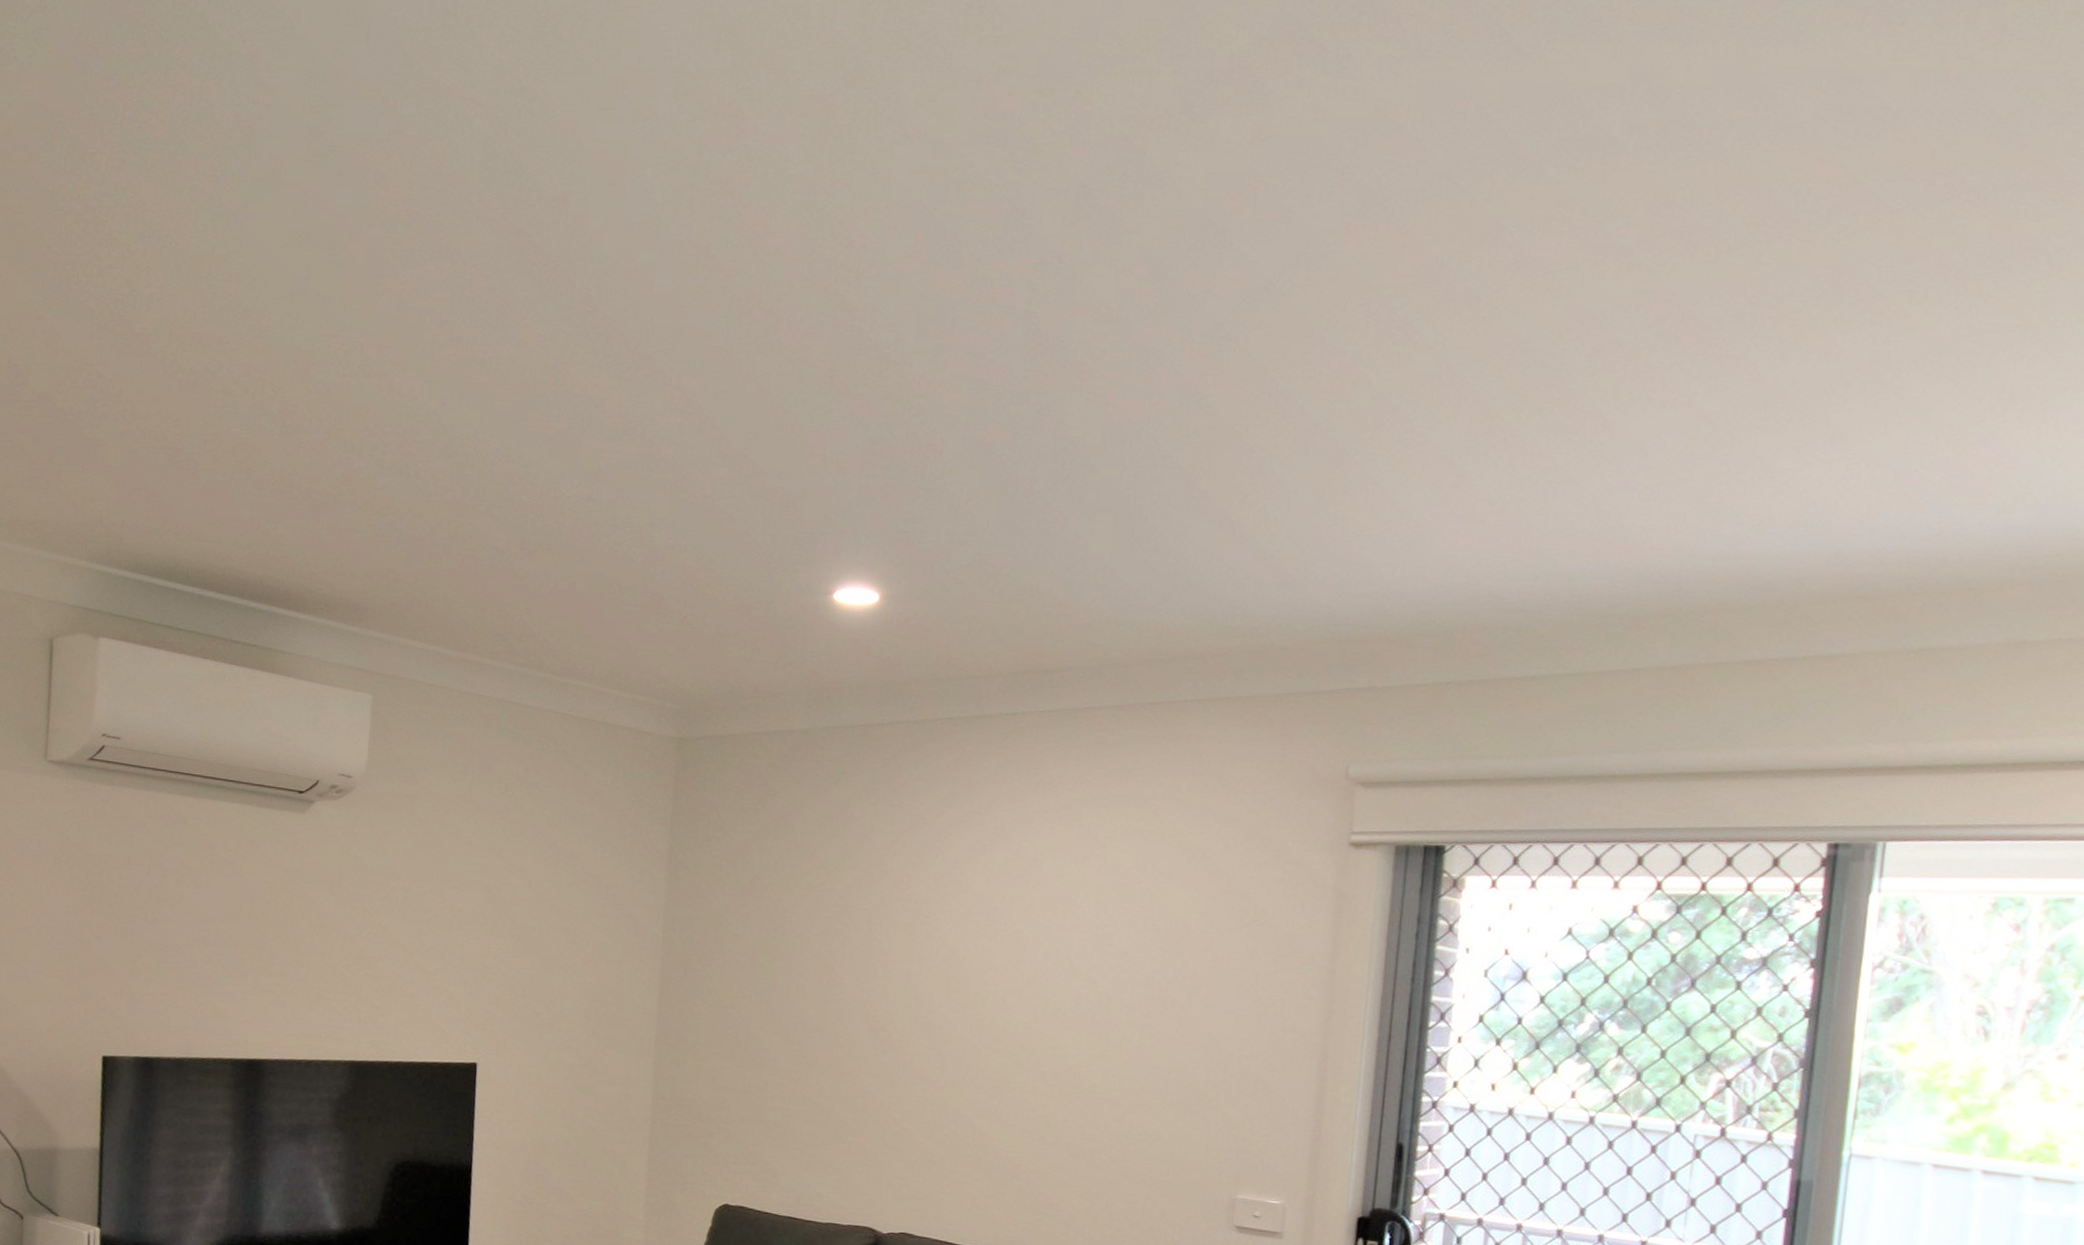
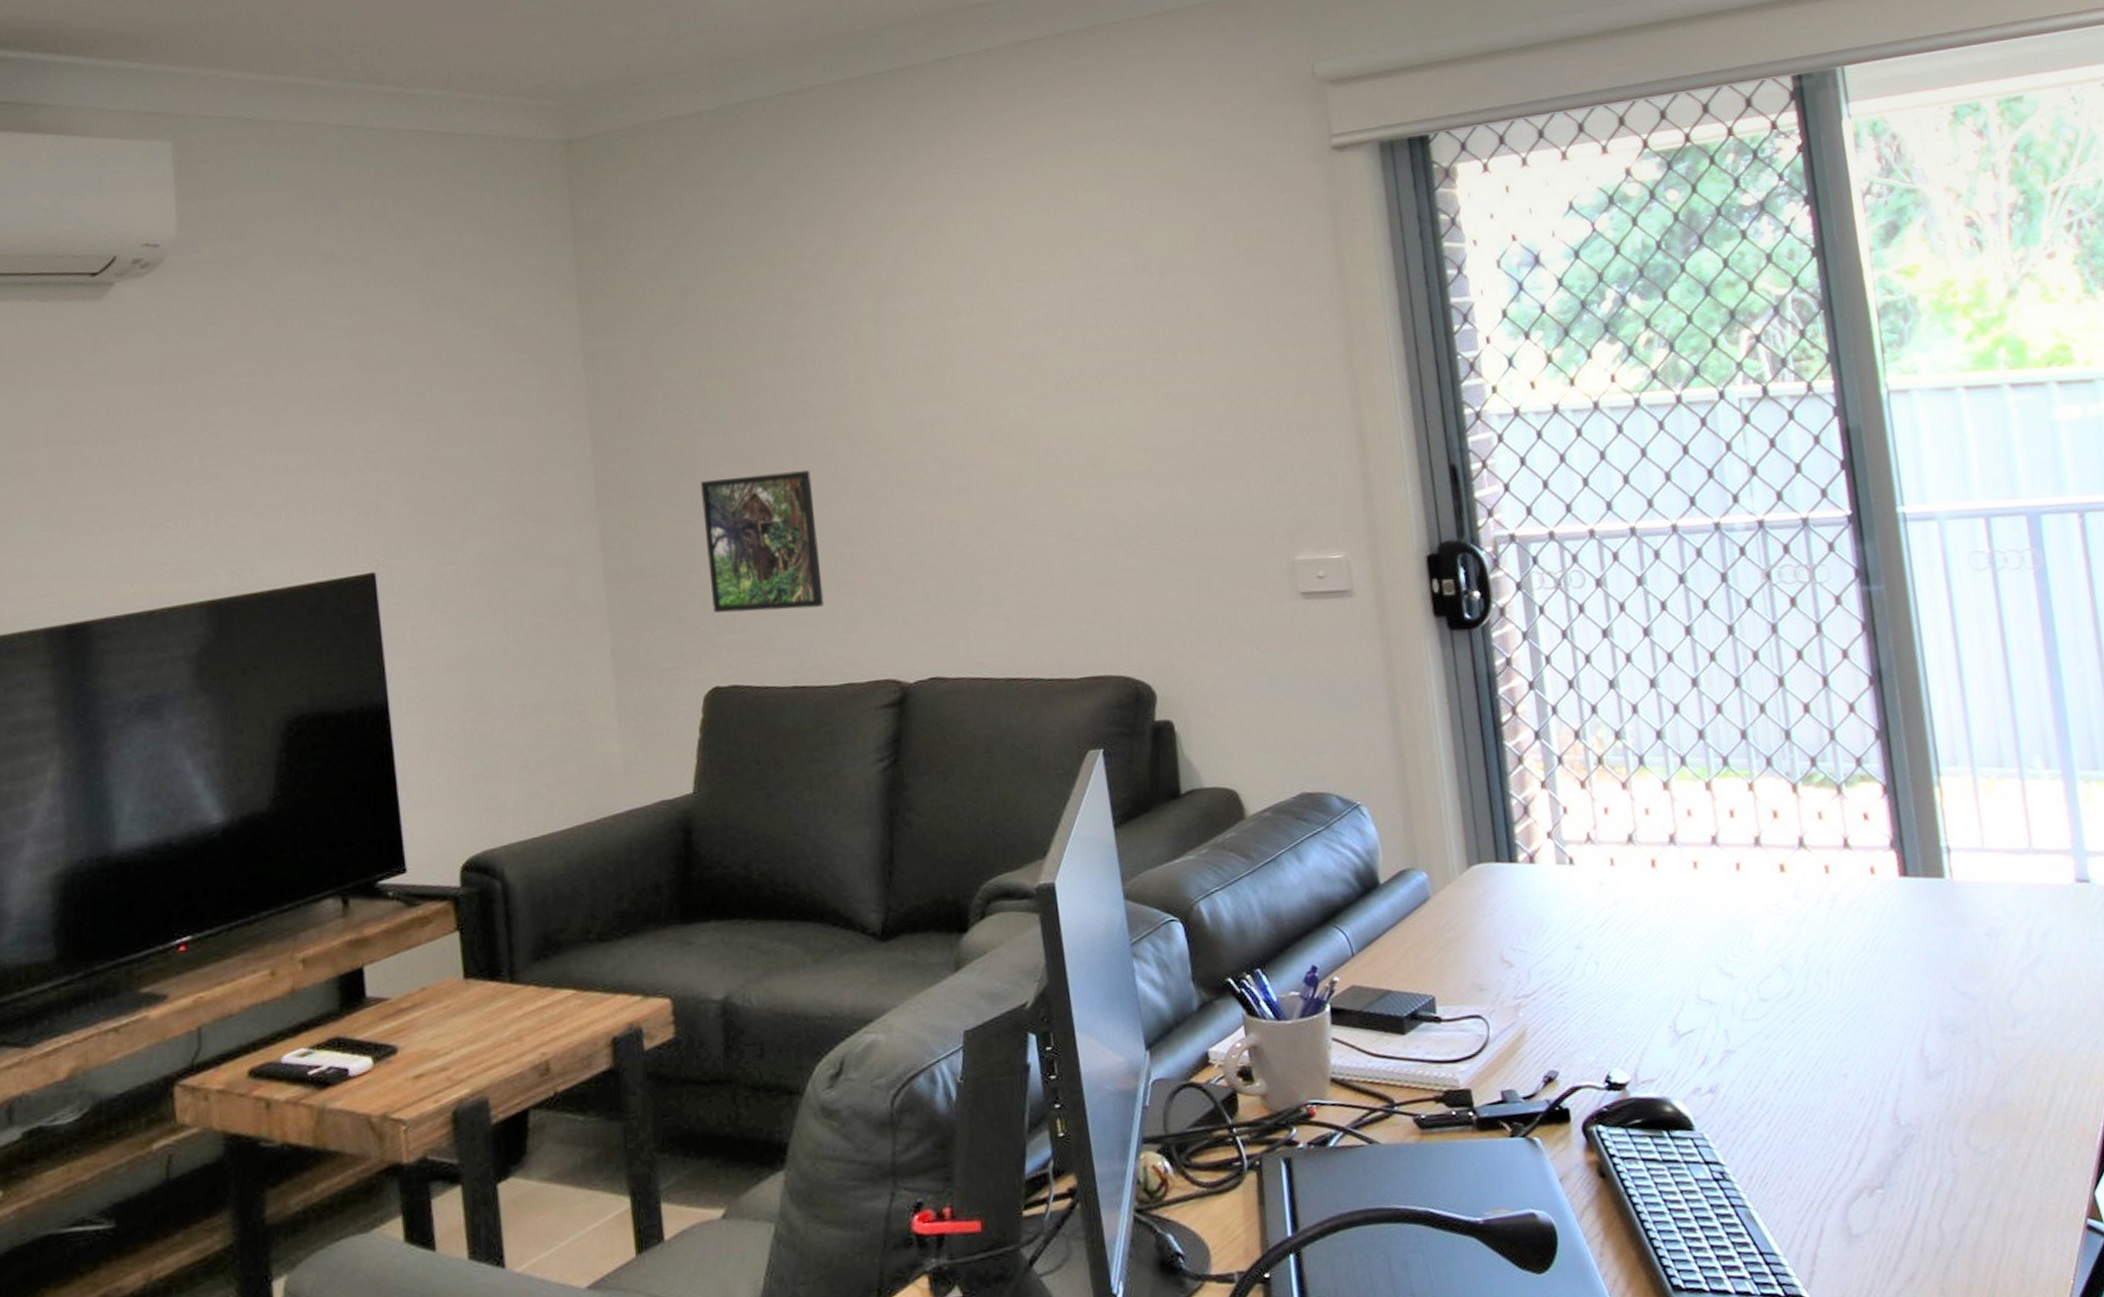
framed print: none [734,1038,832,1157] -> present [701,470,824,613]

